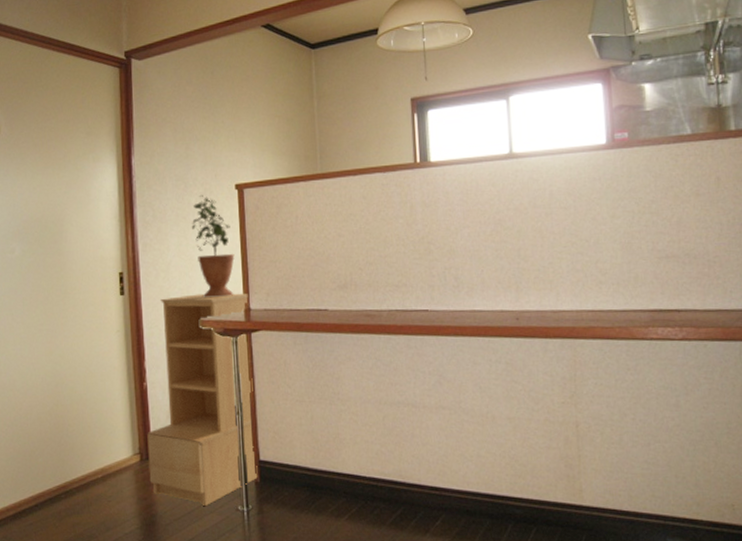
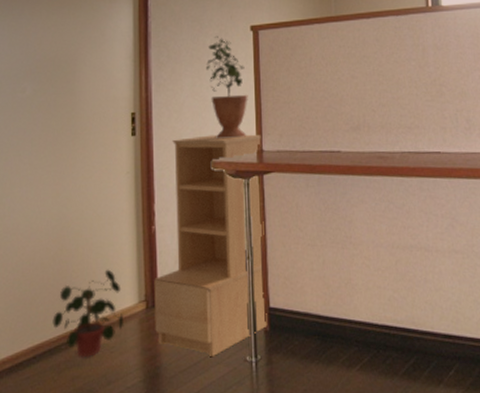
potted plant: none [51,423,120,507] -> present [52,269,124,358]

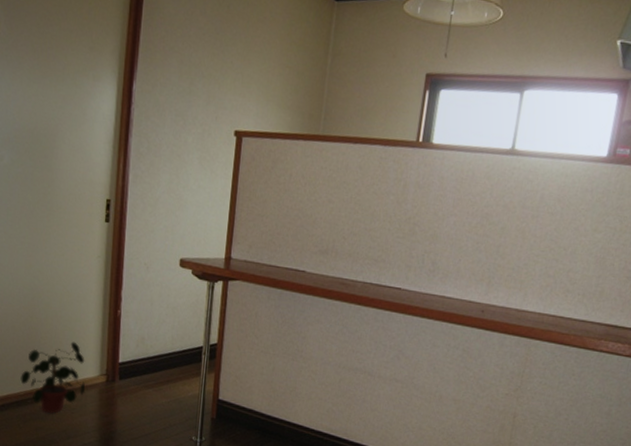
bookshelf: present [154,134,267,358] -> none [113,232,231,432]
potted plant: present [205,35,248,140] -> none [184,135,224,242]

